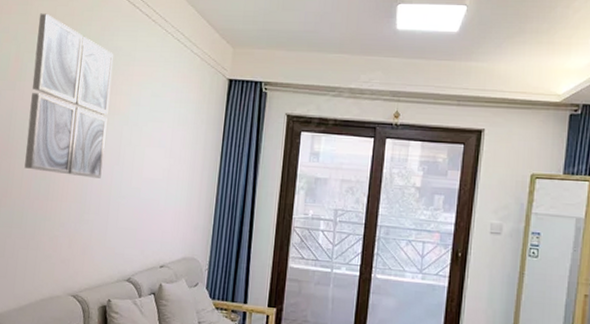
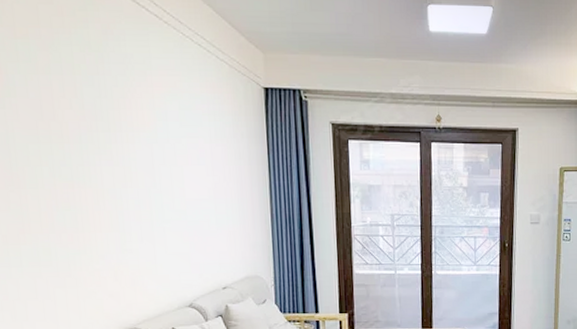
wall art: present [24,13,113,178] -> none [16,13,137,204]

